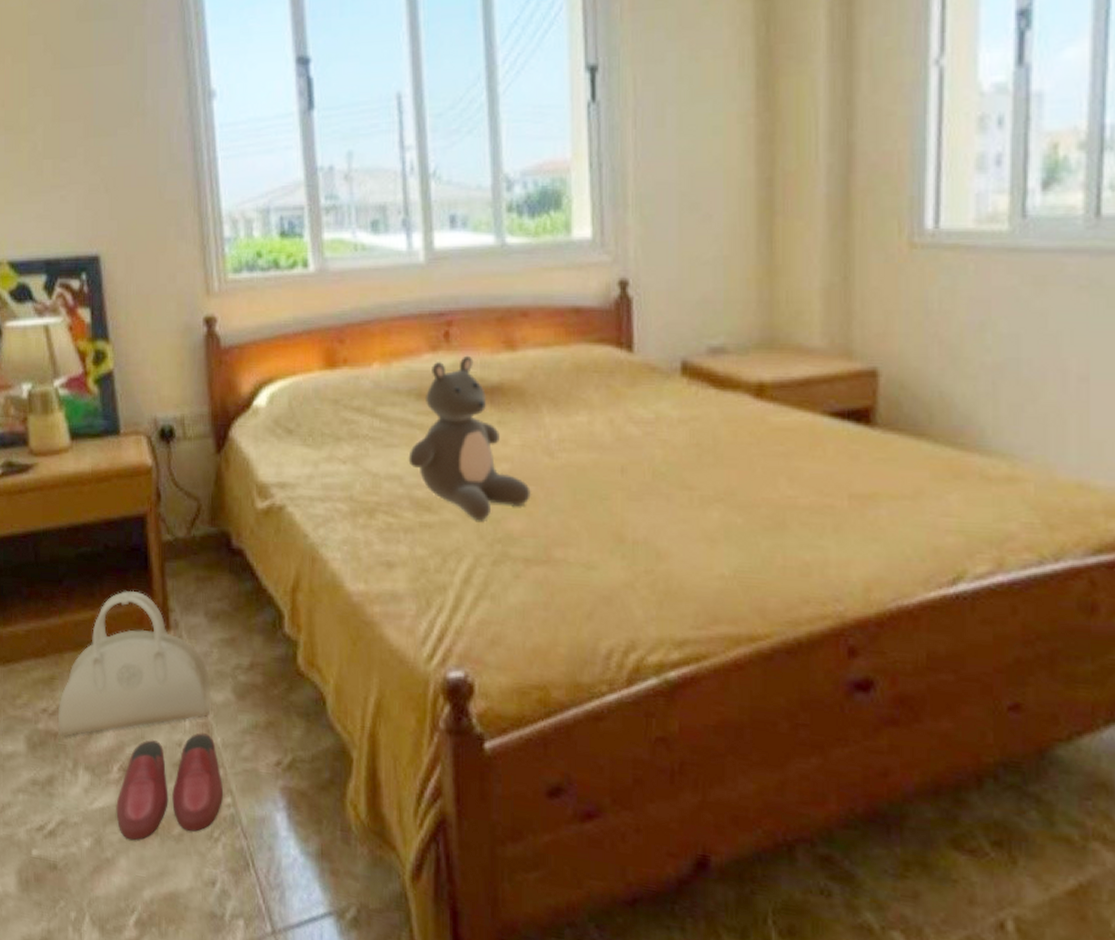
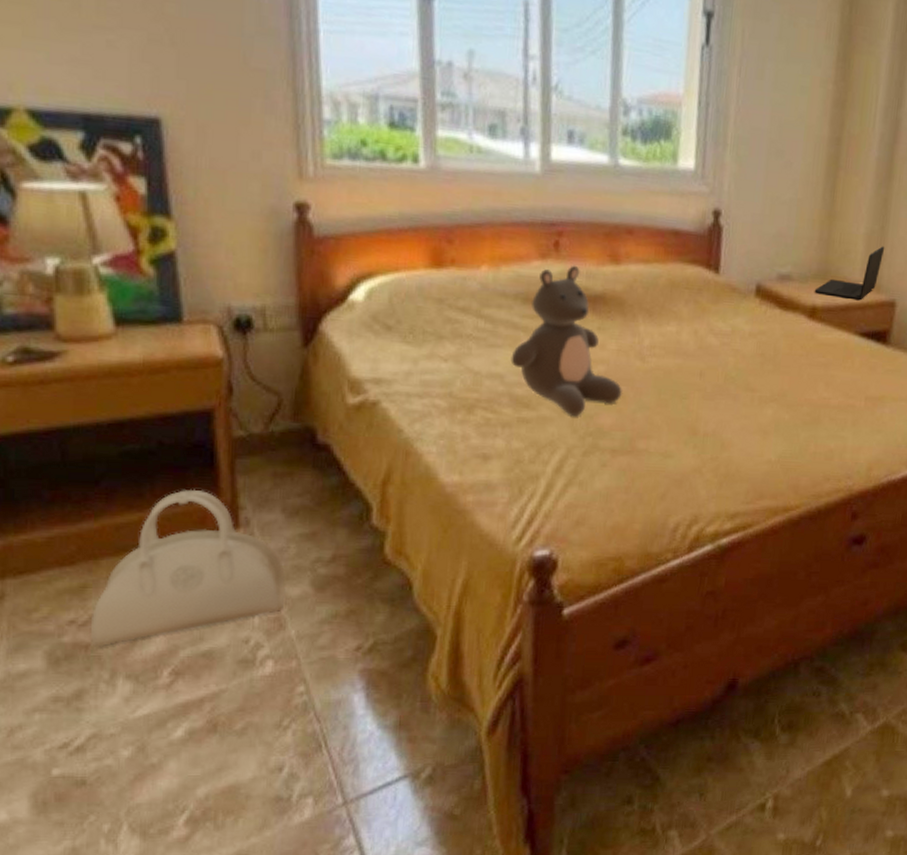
slippers: present [116,733,223,840] -> none [165,628,295,742]
laptop: none [759,301,853,372] -> present [814,246,885,301]

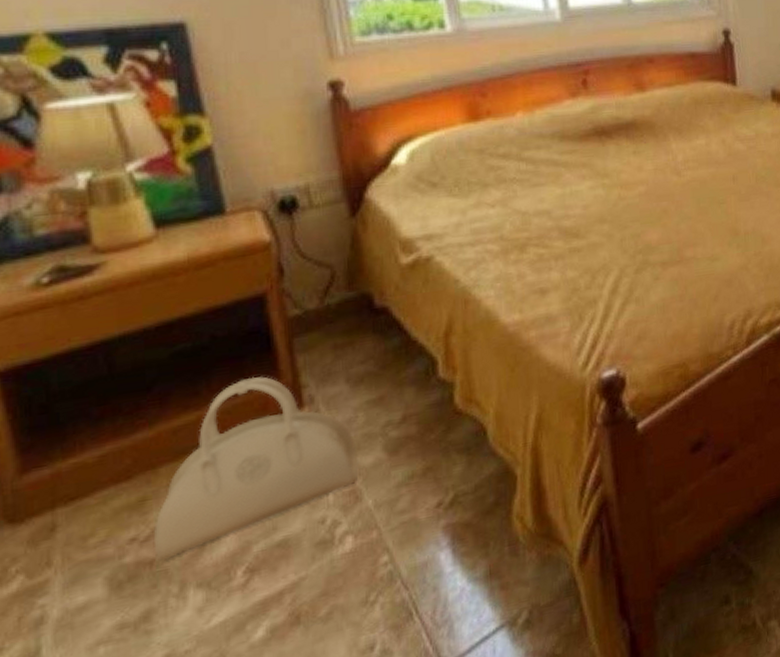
teddy bear: present [510,265,623,417] -> none [555,98,665,239]

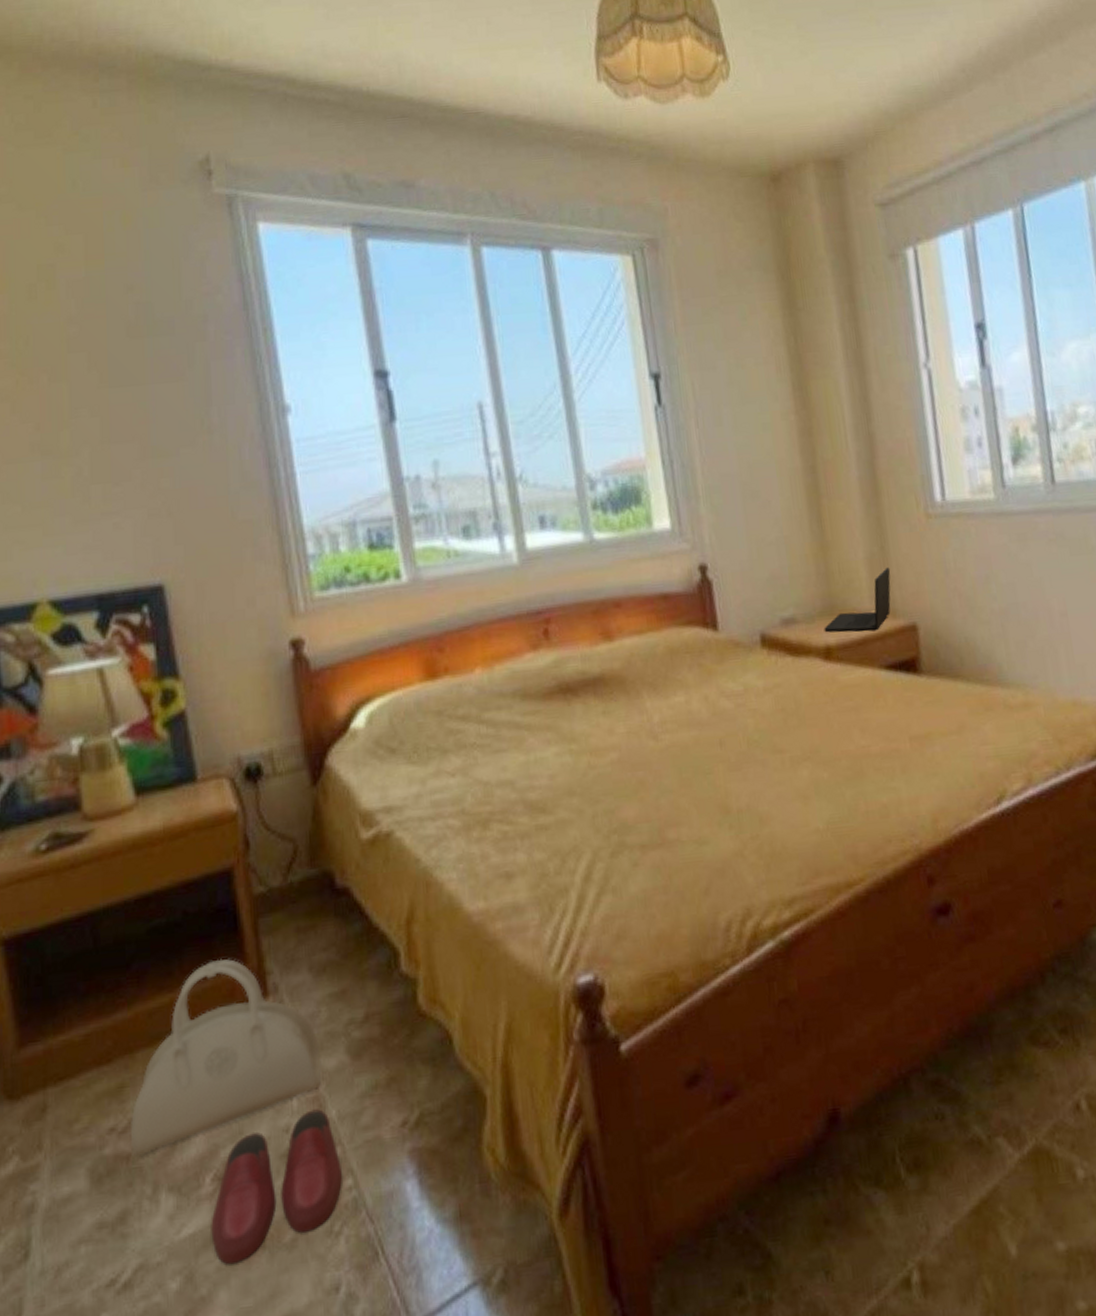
slippers: none [243,500,378,643] -> present [211,1109,342,1265]

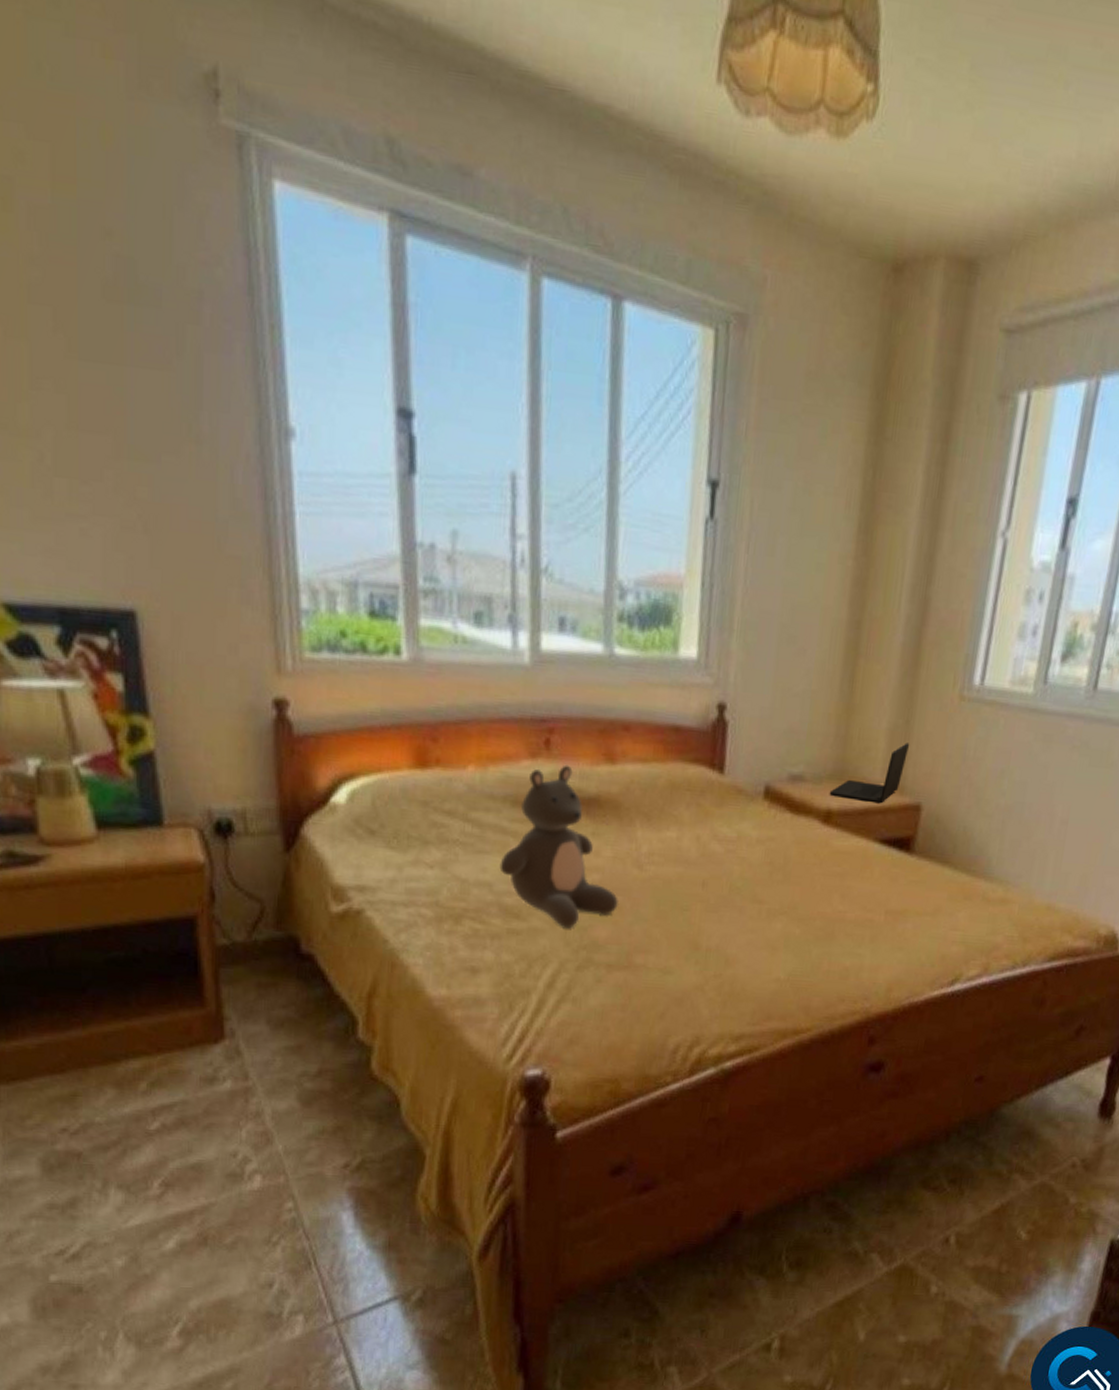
handbag: present [130,958,321,1158] -> none [81,998,272,1157]
slippers: present [211,1109,342,1265] -> none [157,1142,283,1254]
teddy bear: none [518,650,642,815] -> present [499,764,619,928]

